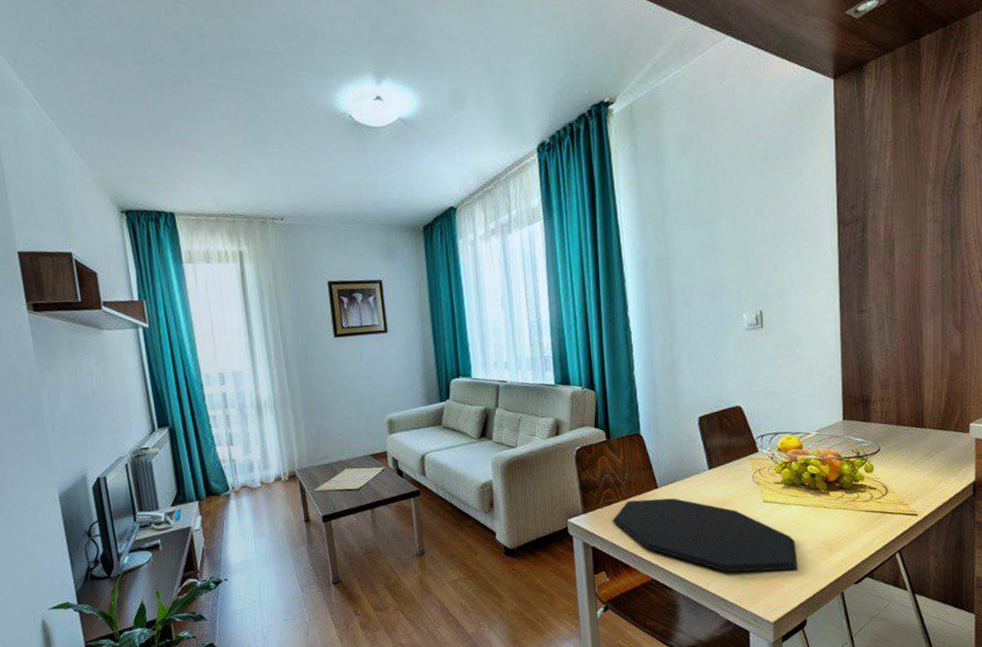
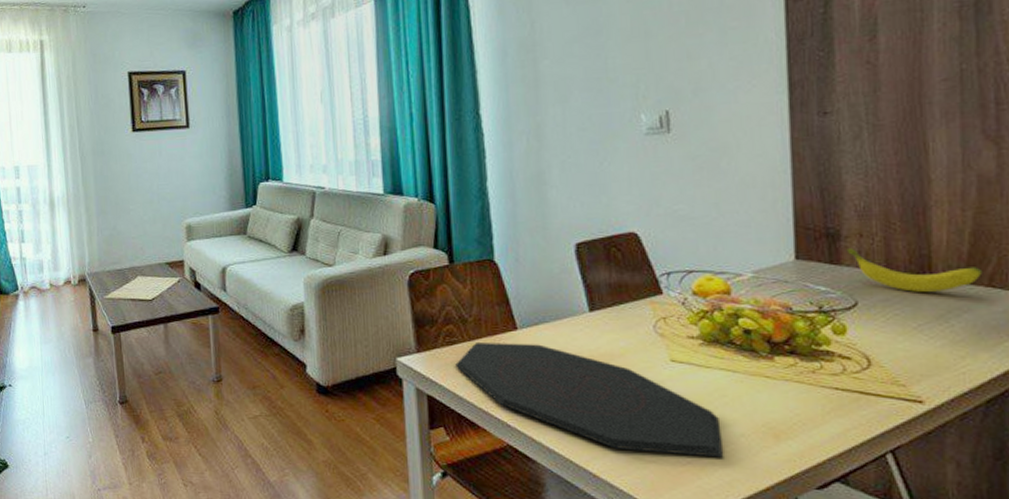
banana: none [874,409,952,438] -> present [846,247,983,292]

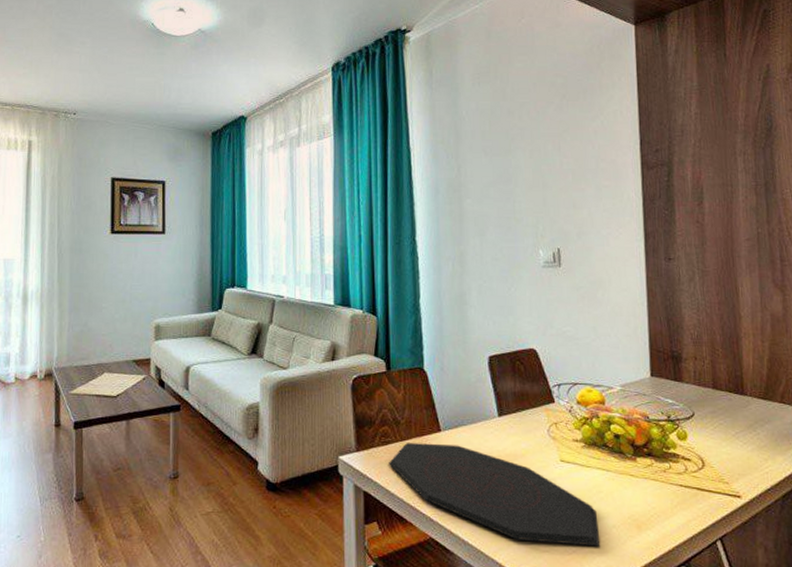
banana: present [846,247,983,292] -> none [686,368,777,406]

